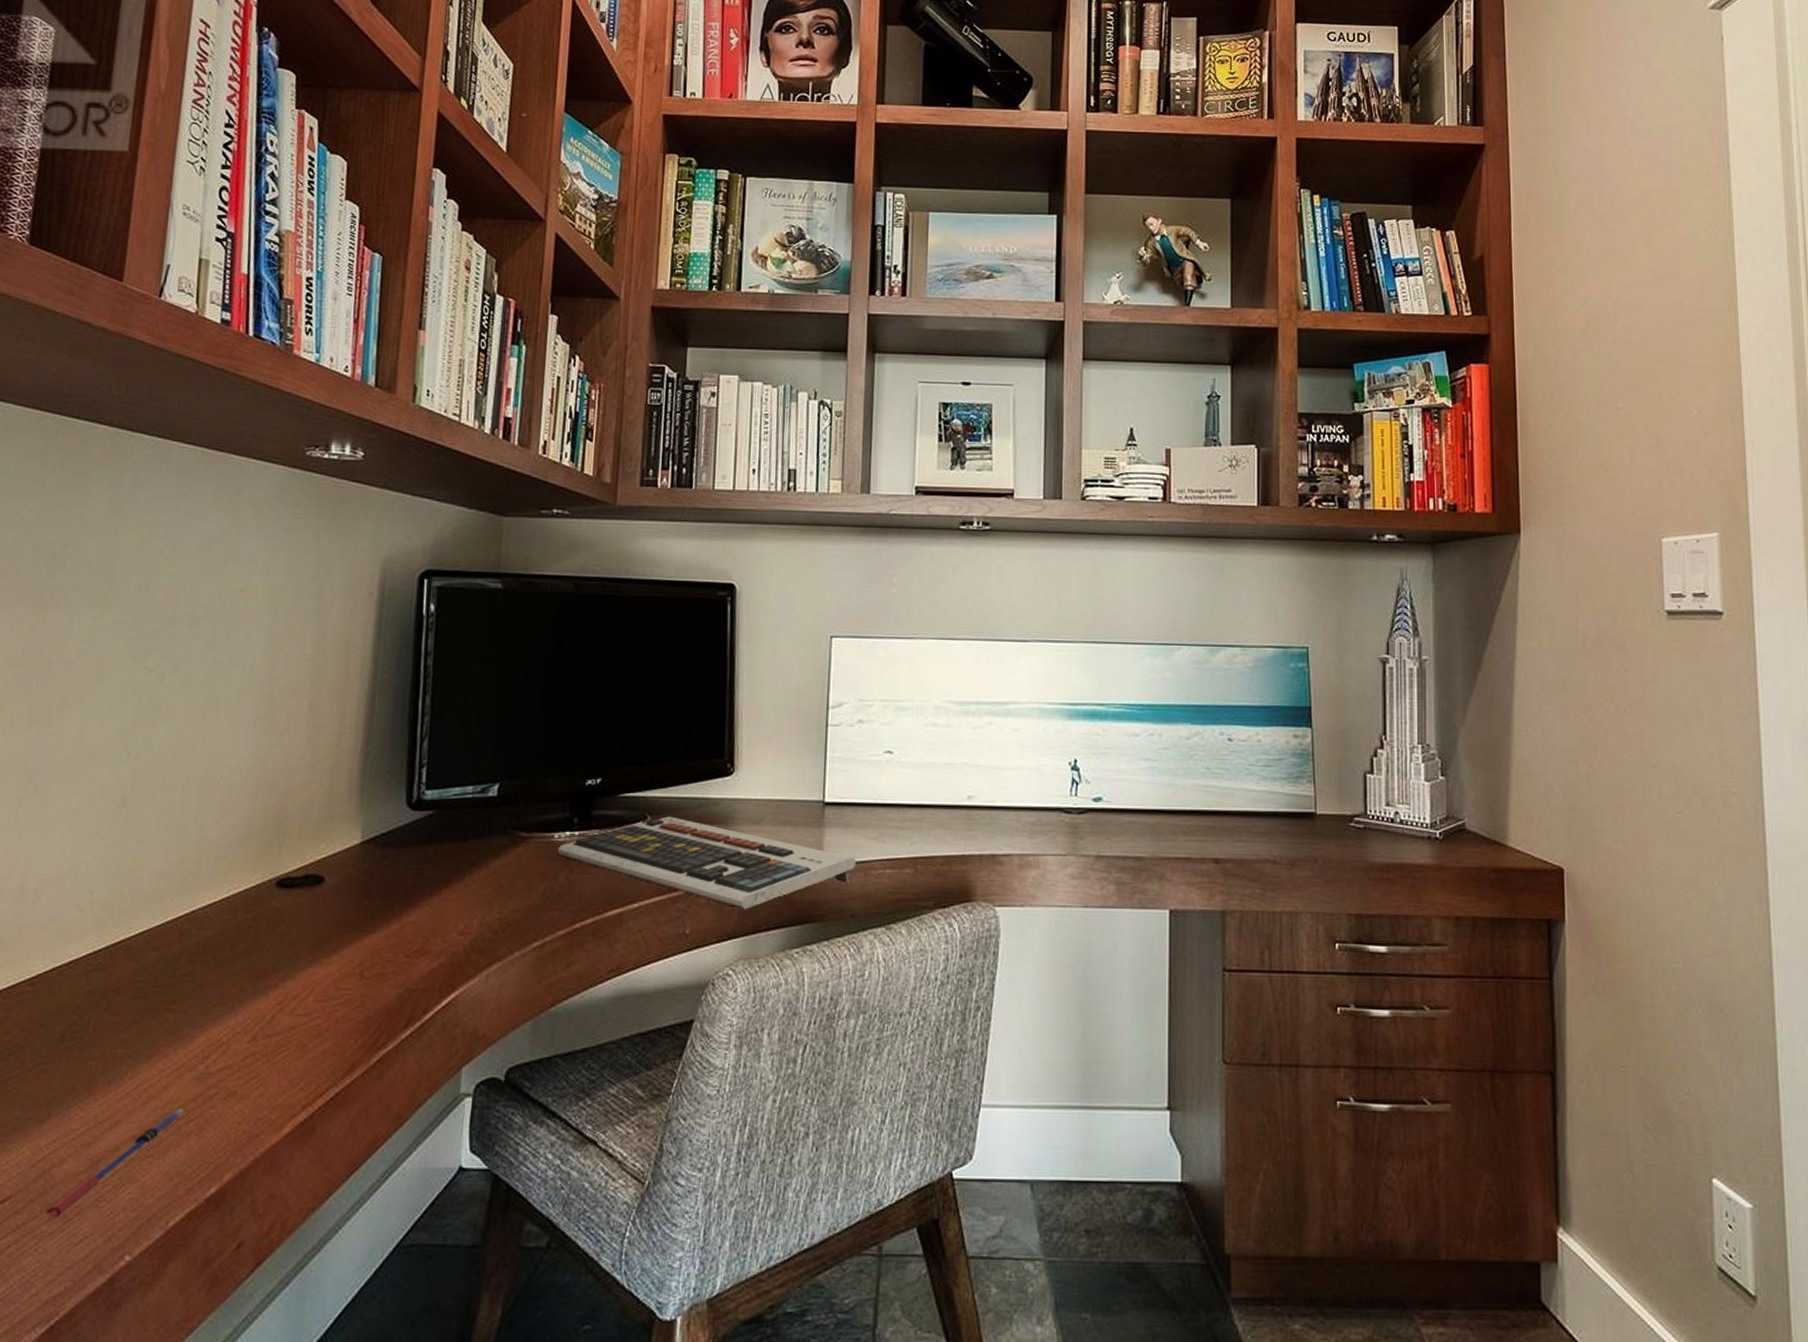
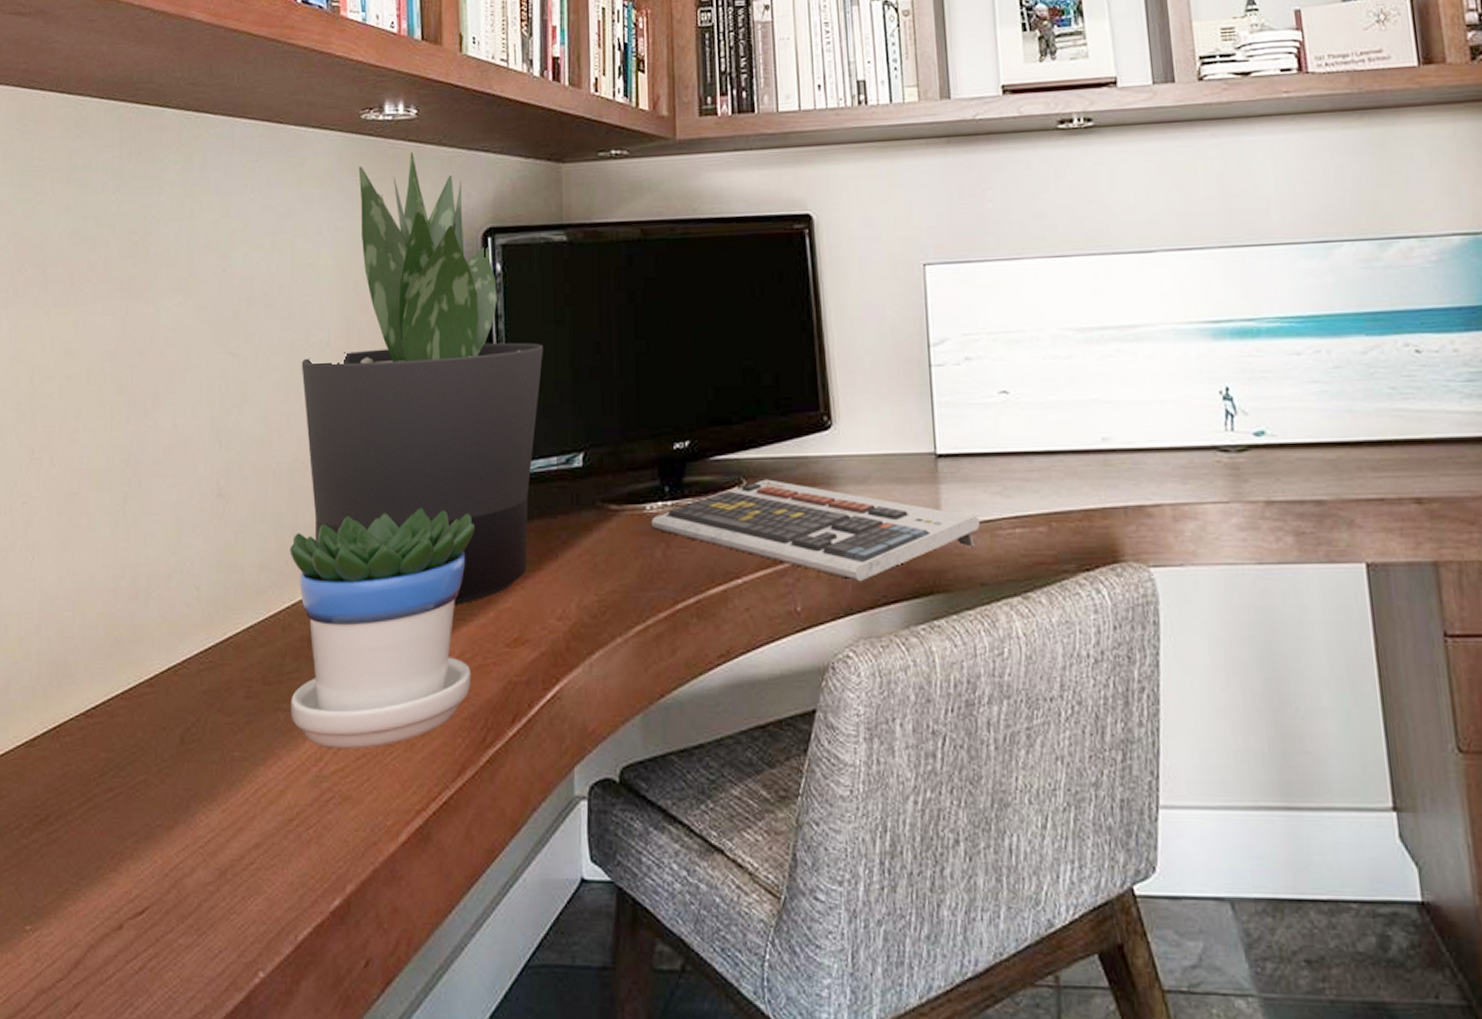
pen: present [43,1108,188,1219] -> none [179,814,306,932]
flowerpot: none [180,826,387,1048] -> present [290,507,476,749]
planter: none [221,492,469,918] -> present [302,152,543,605]

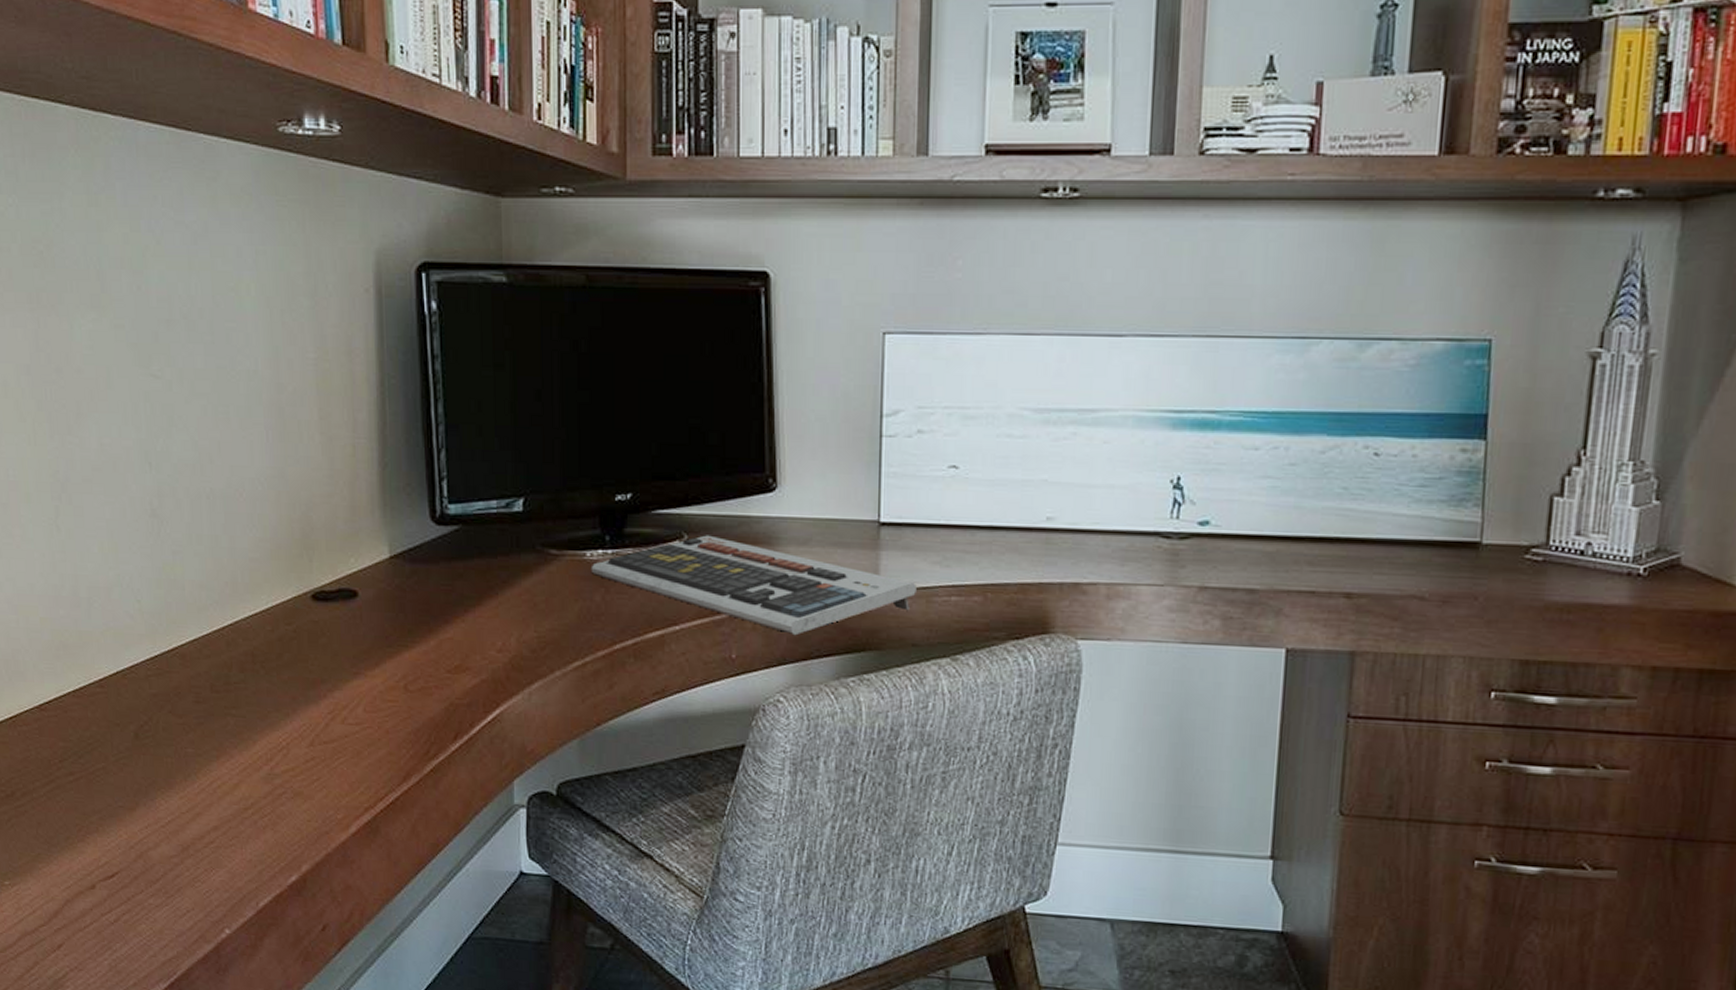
flowerpot: present [290,507,476,749] -> none [229,540,415,753]
planter: present [302,152,543,605] -> none [230,173,482,633]

